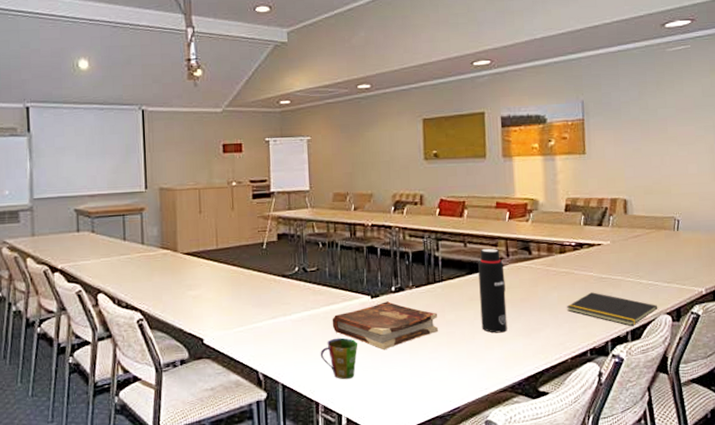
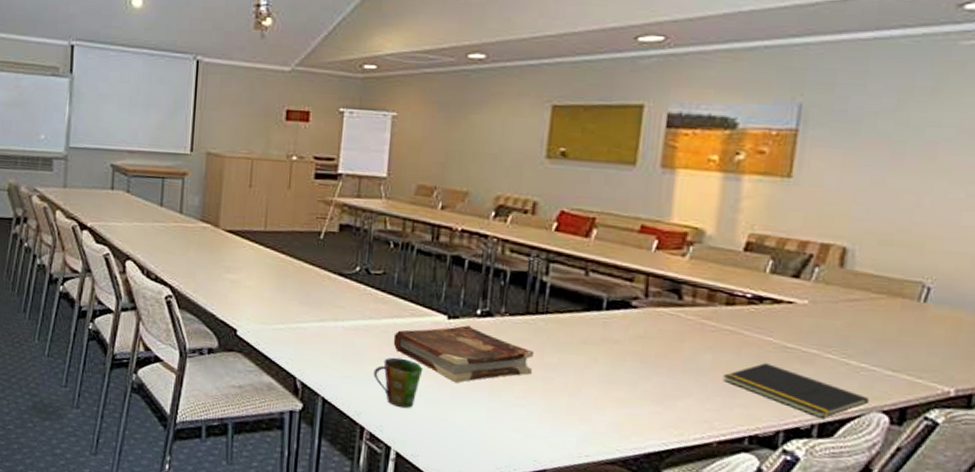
water bottle: present [478,248,508,333] -> none [593,281,639,392]

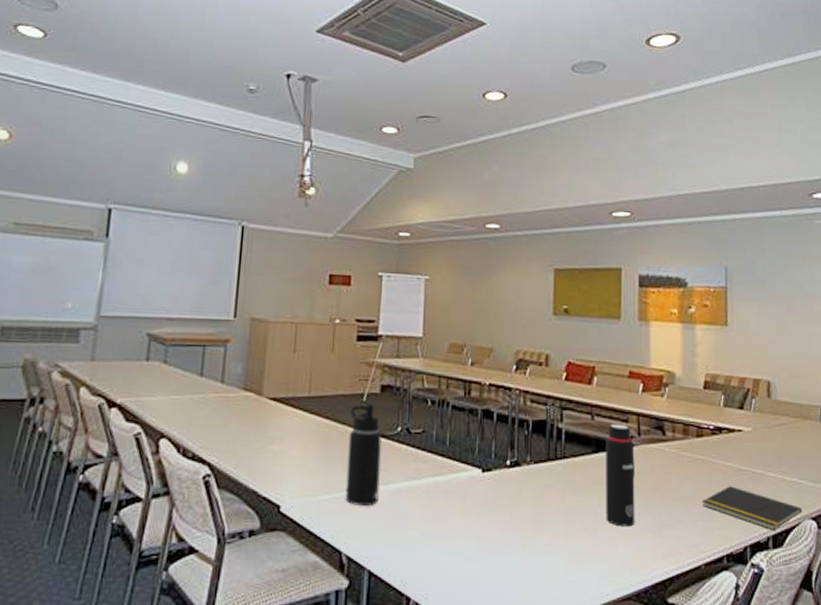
water bottle: none [300,241,339,339] -> present [345,403,382,506]
cup: present [373,357,423,409] -> none [417,517,463,571]
book: present [393,325,533,384] -> none [434,477,557,538]
water bottle: none [593,281,639,392] -> present [606,423,635,527]

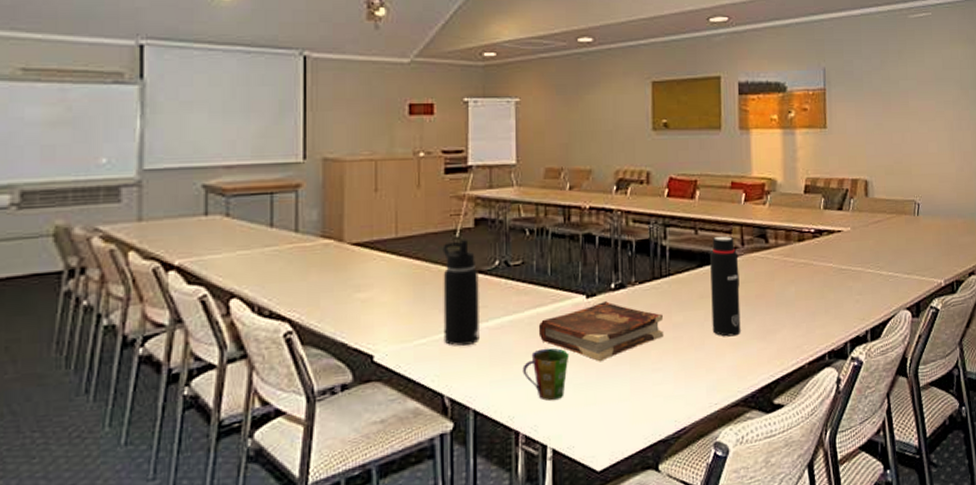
cup: none [417,517,463,571] -> present [522,347,569,401]
book: none [434,477,557,538] -> present [538,301,664,362]
notepad: present [703,486,803,530] -> none [805,286,898,324]

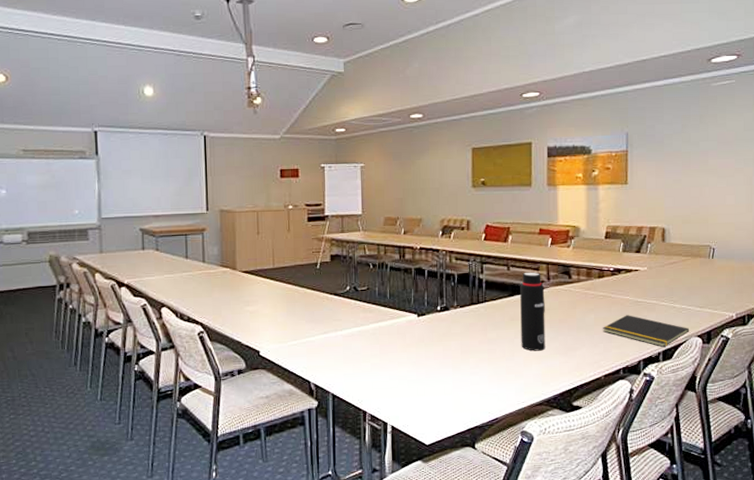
water bottle: present [442,238,479,346] -> none [307,270,336,347]
cup: present [522,347,569,401] -> none [368,352,404,391]
book: present [538,301,664,362] -> none [380,320,481,365]
notepad: none [805,286,898,324] -> present [603,315,690,347]

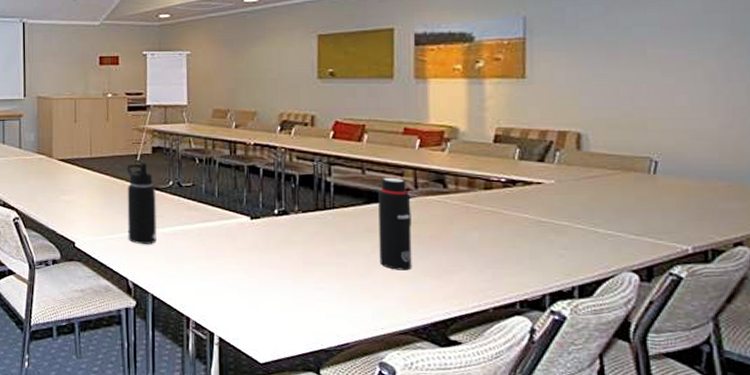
water bottle: none [307,270,336,347] -> present [126,162,157,244]
notepad: present [603,315,690,347] -> none [491,237,620,280]

